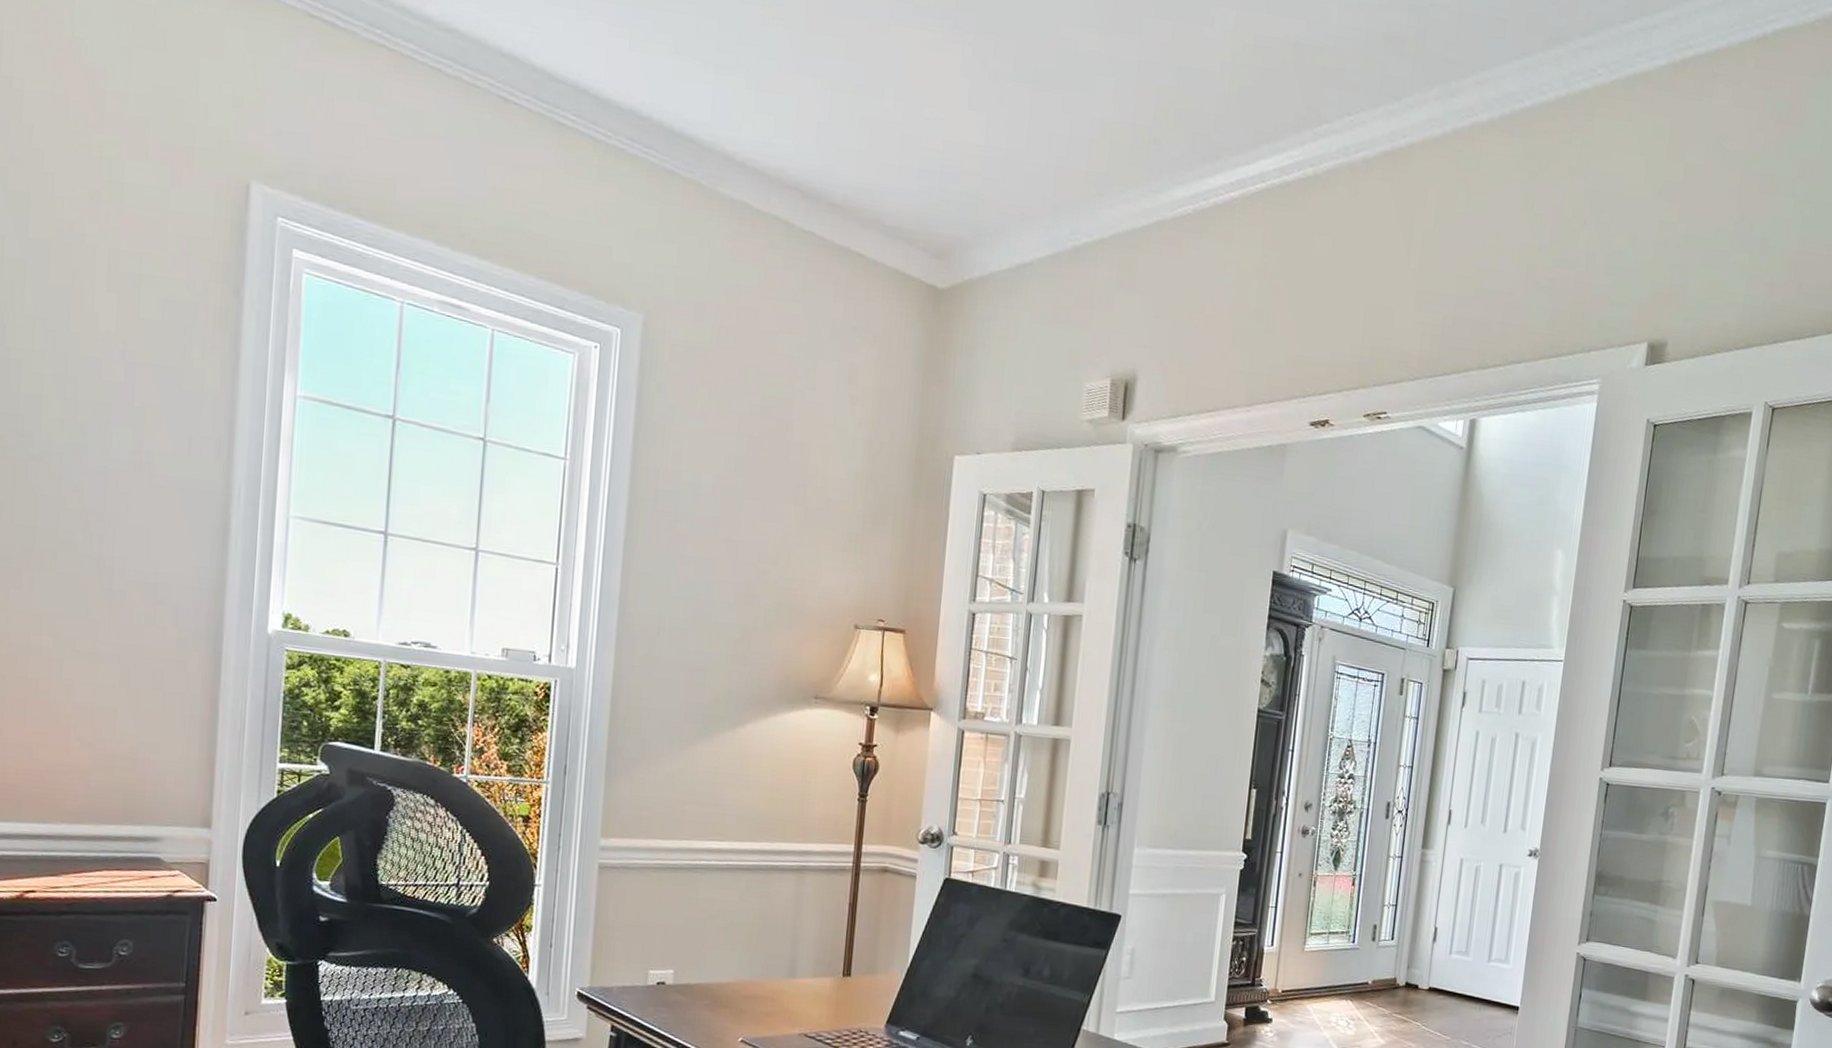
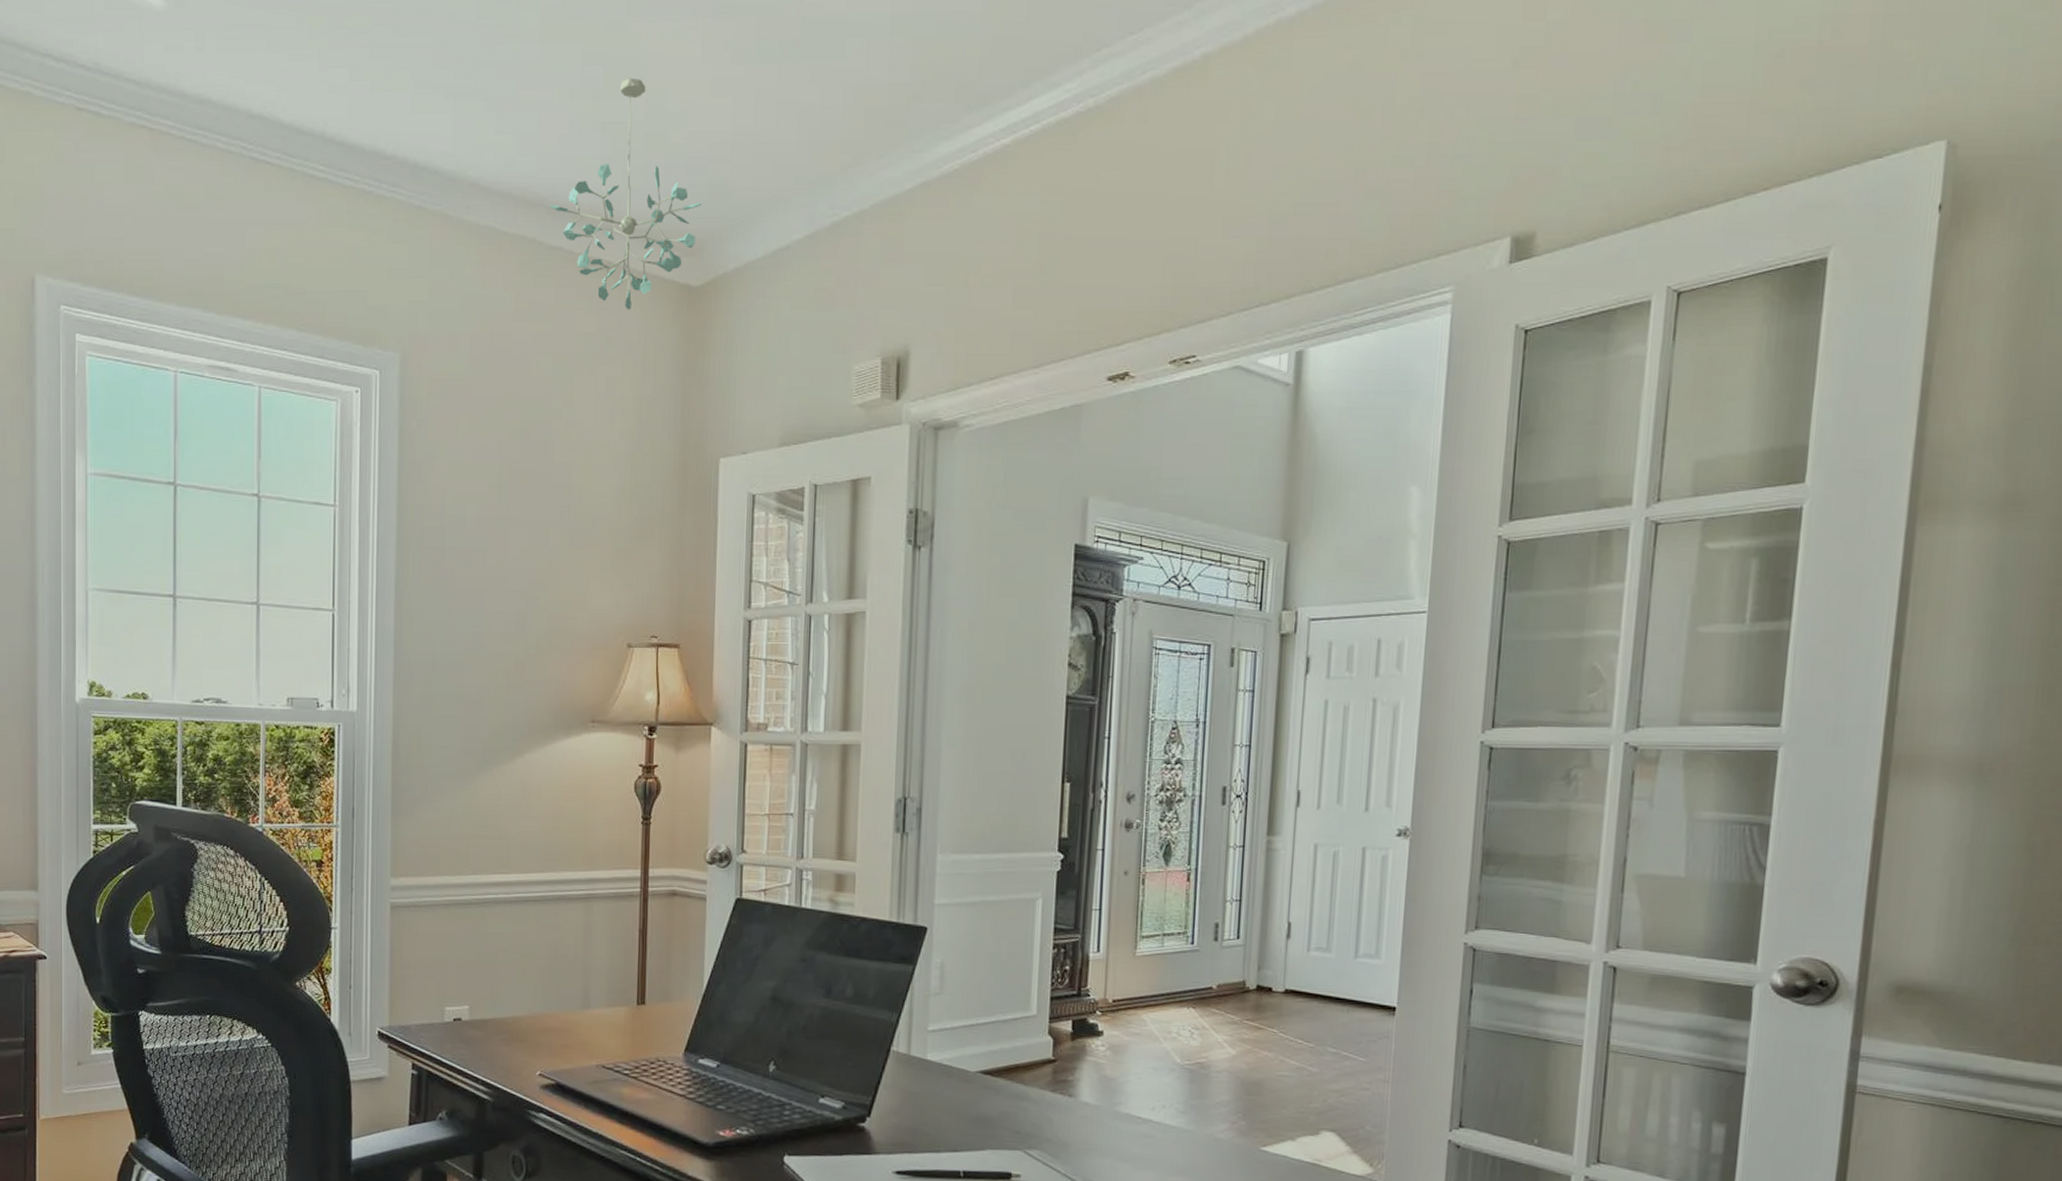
ceiling light fixture: none [803,79,952,303] -> present [549,78,702,310]

